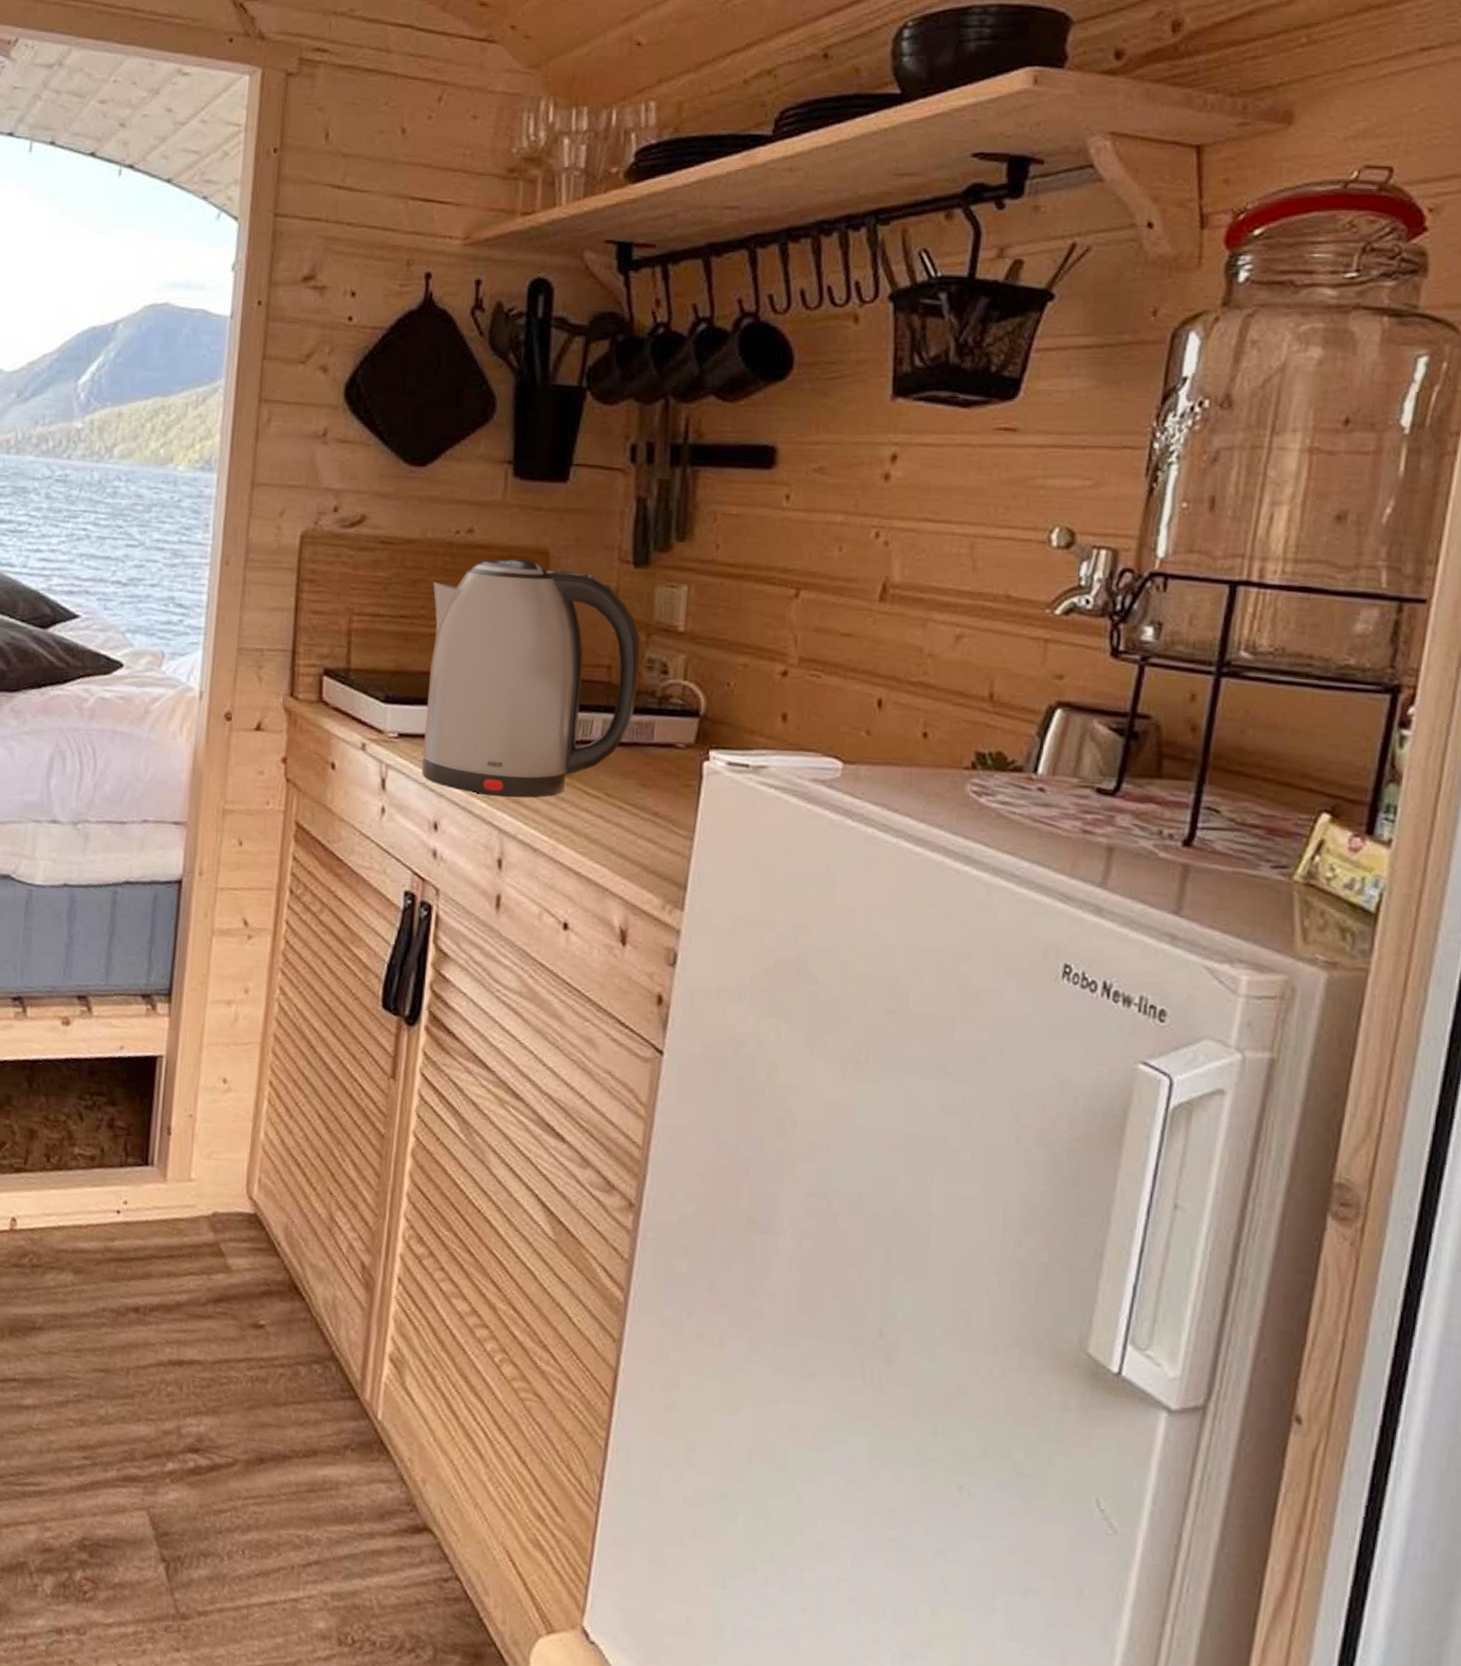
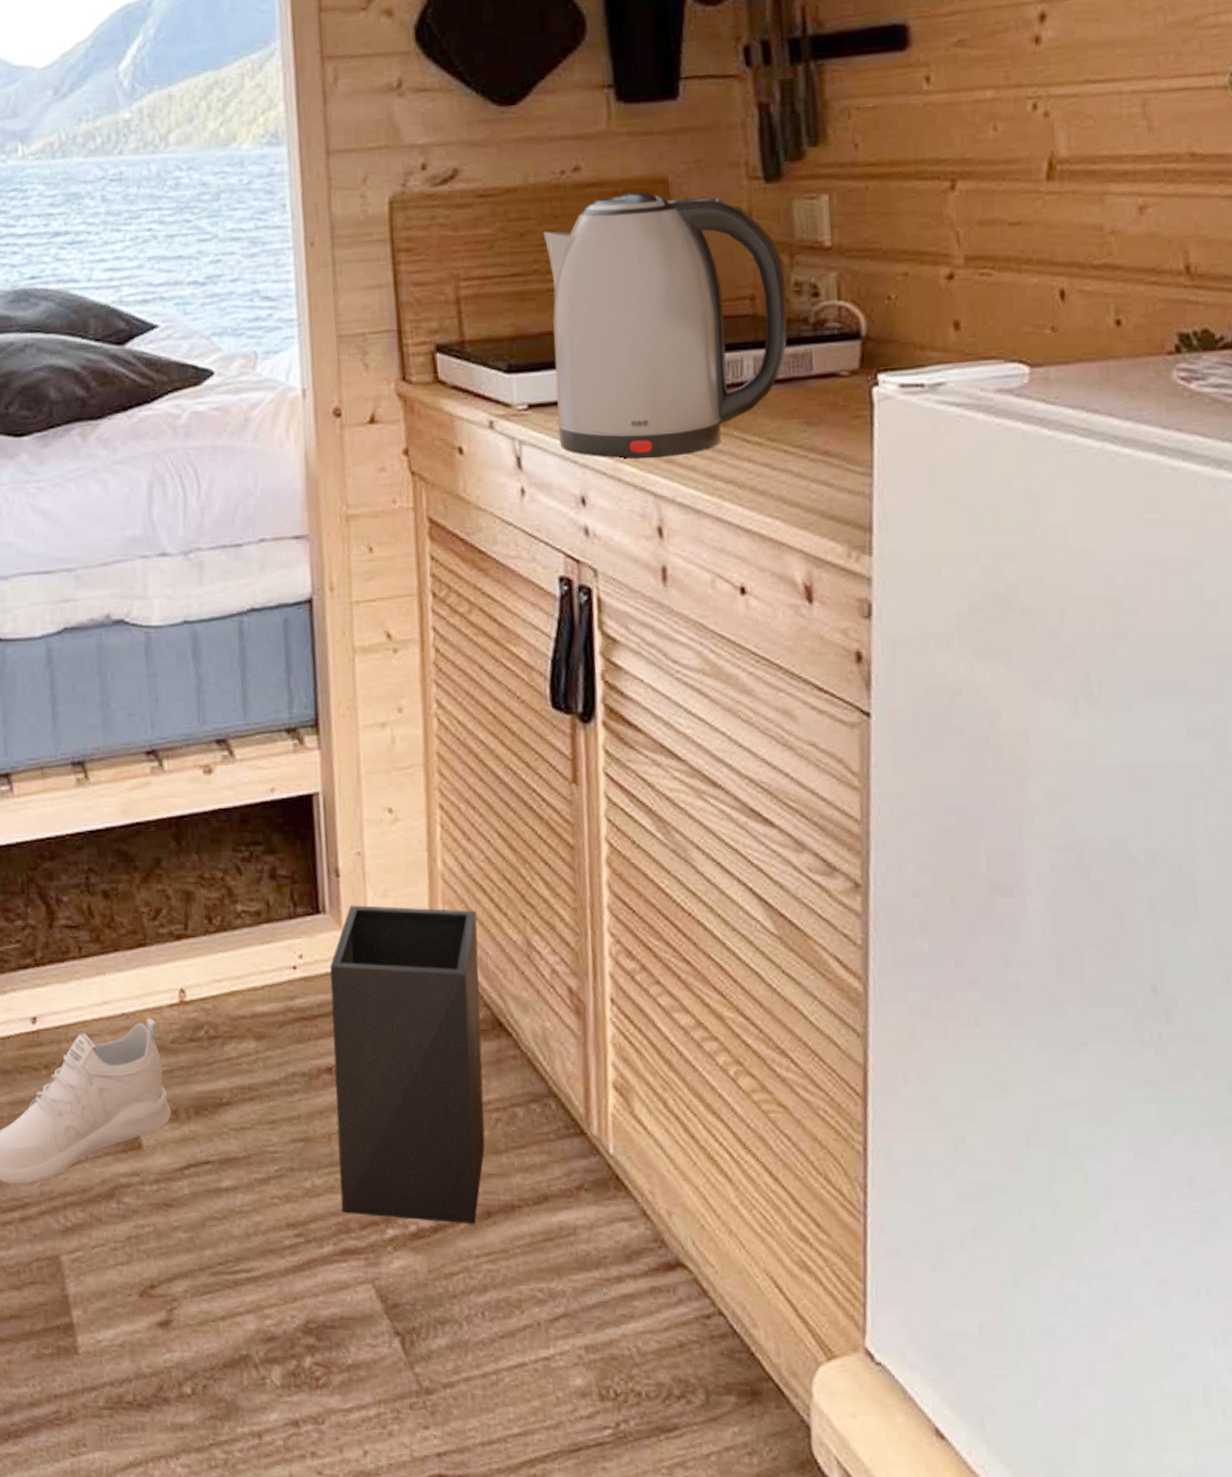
trash bin: none [129,1162,289,1468] -> present [329,905,485,1224]

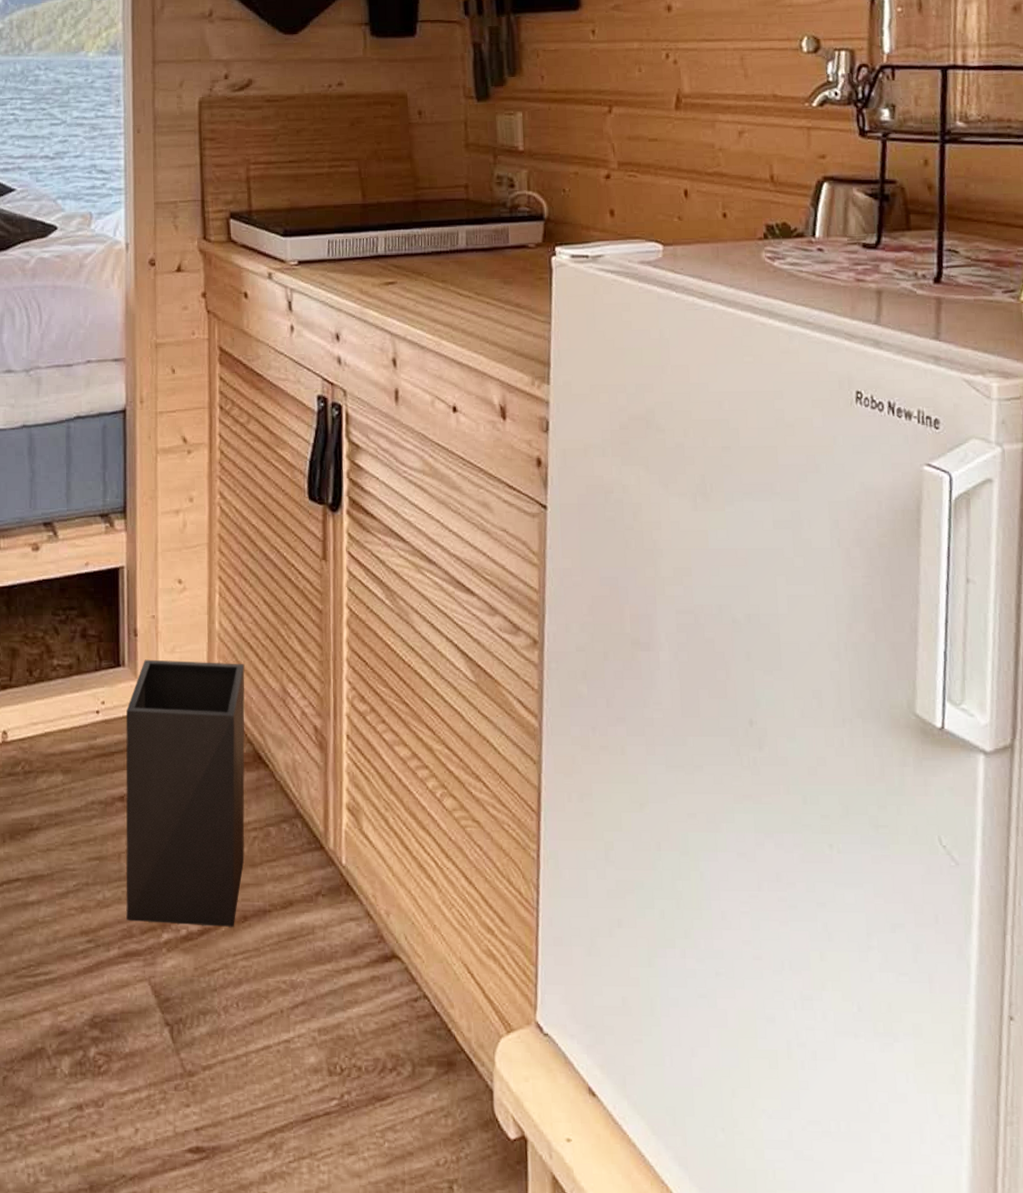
kettle: present [543,191,788,459] -> none [314,103,491,305]

